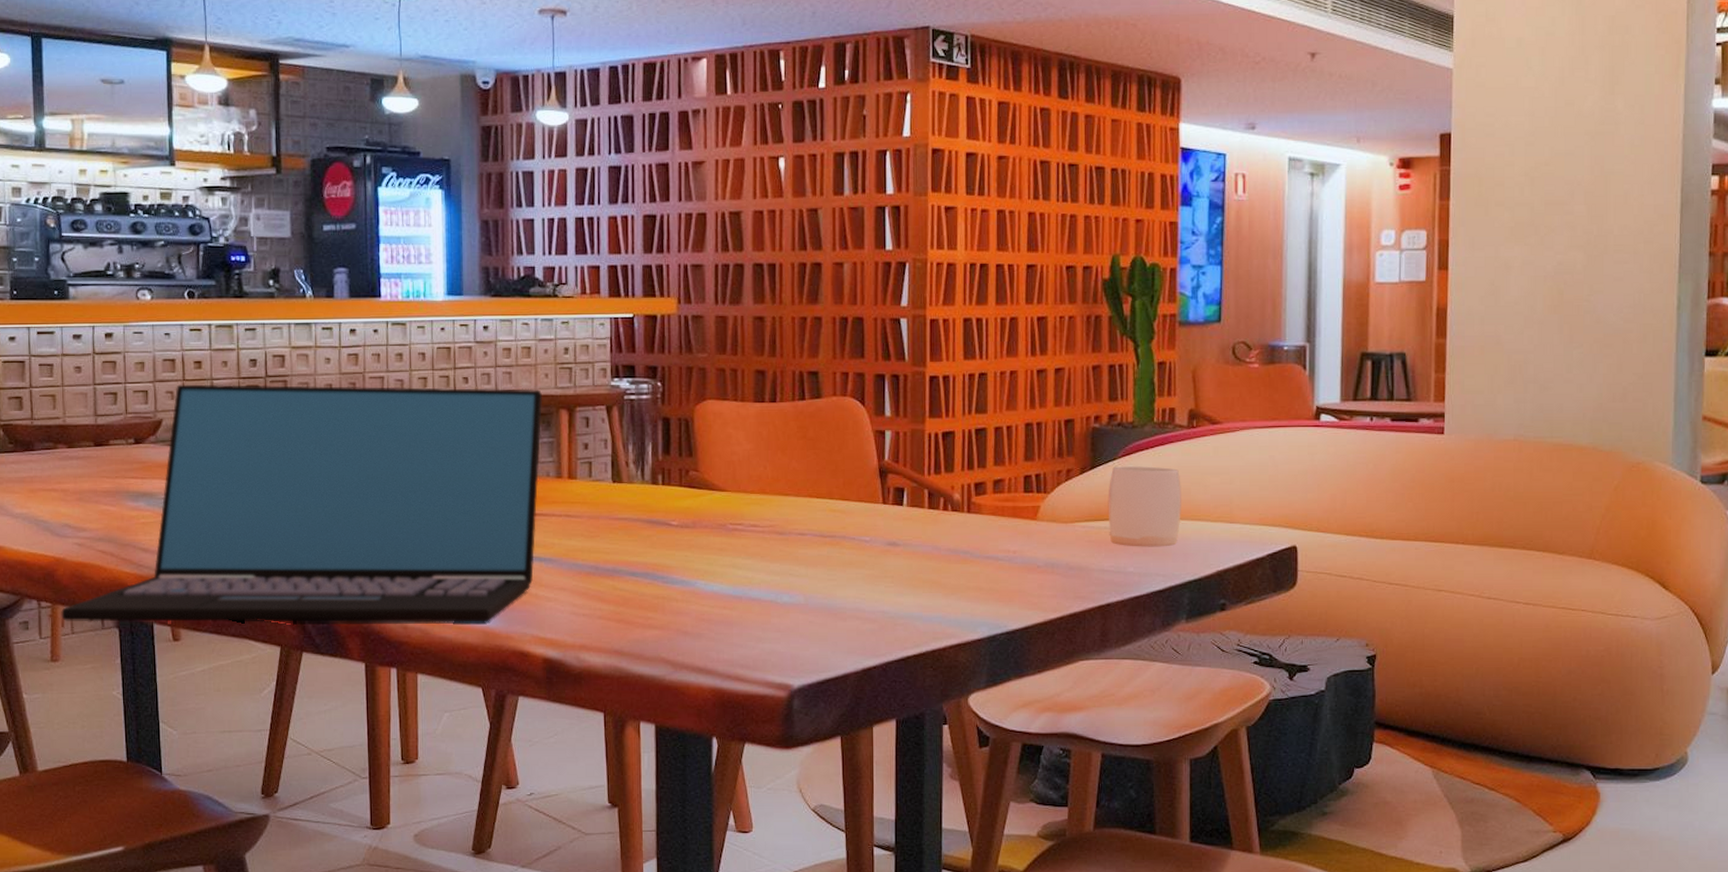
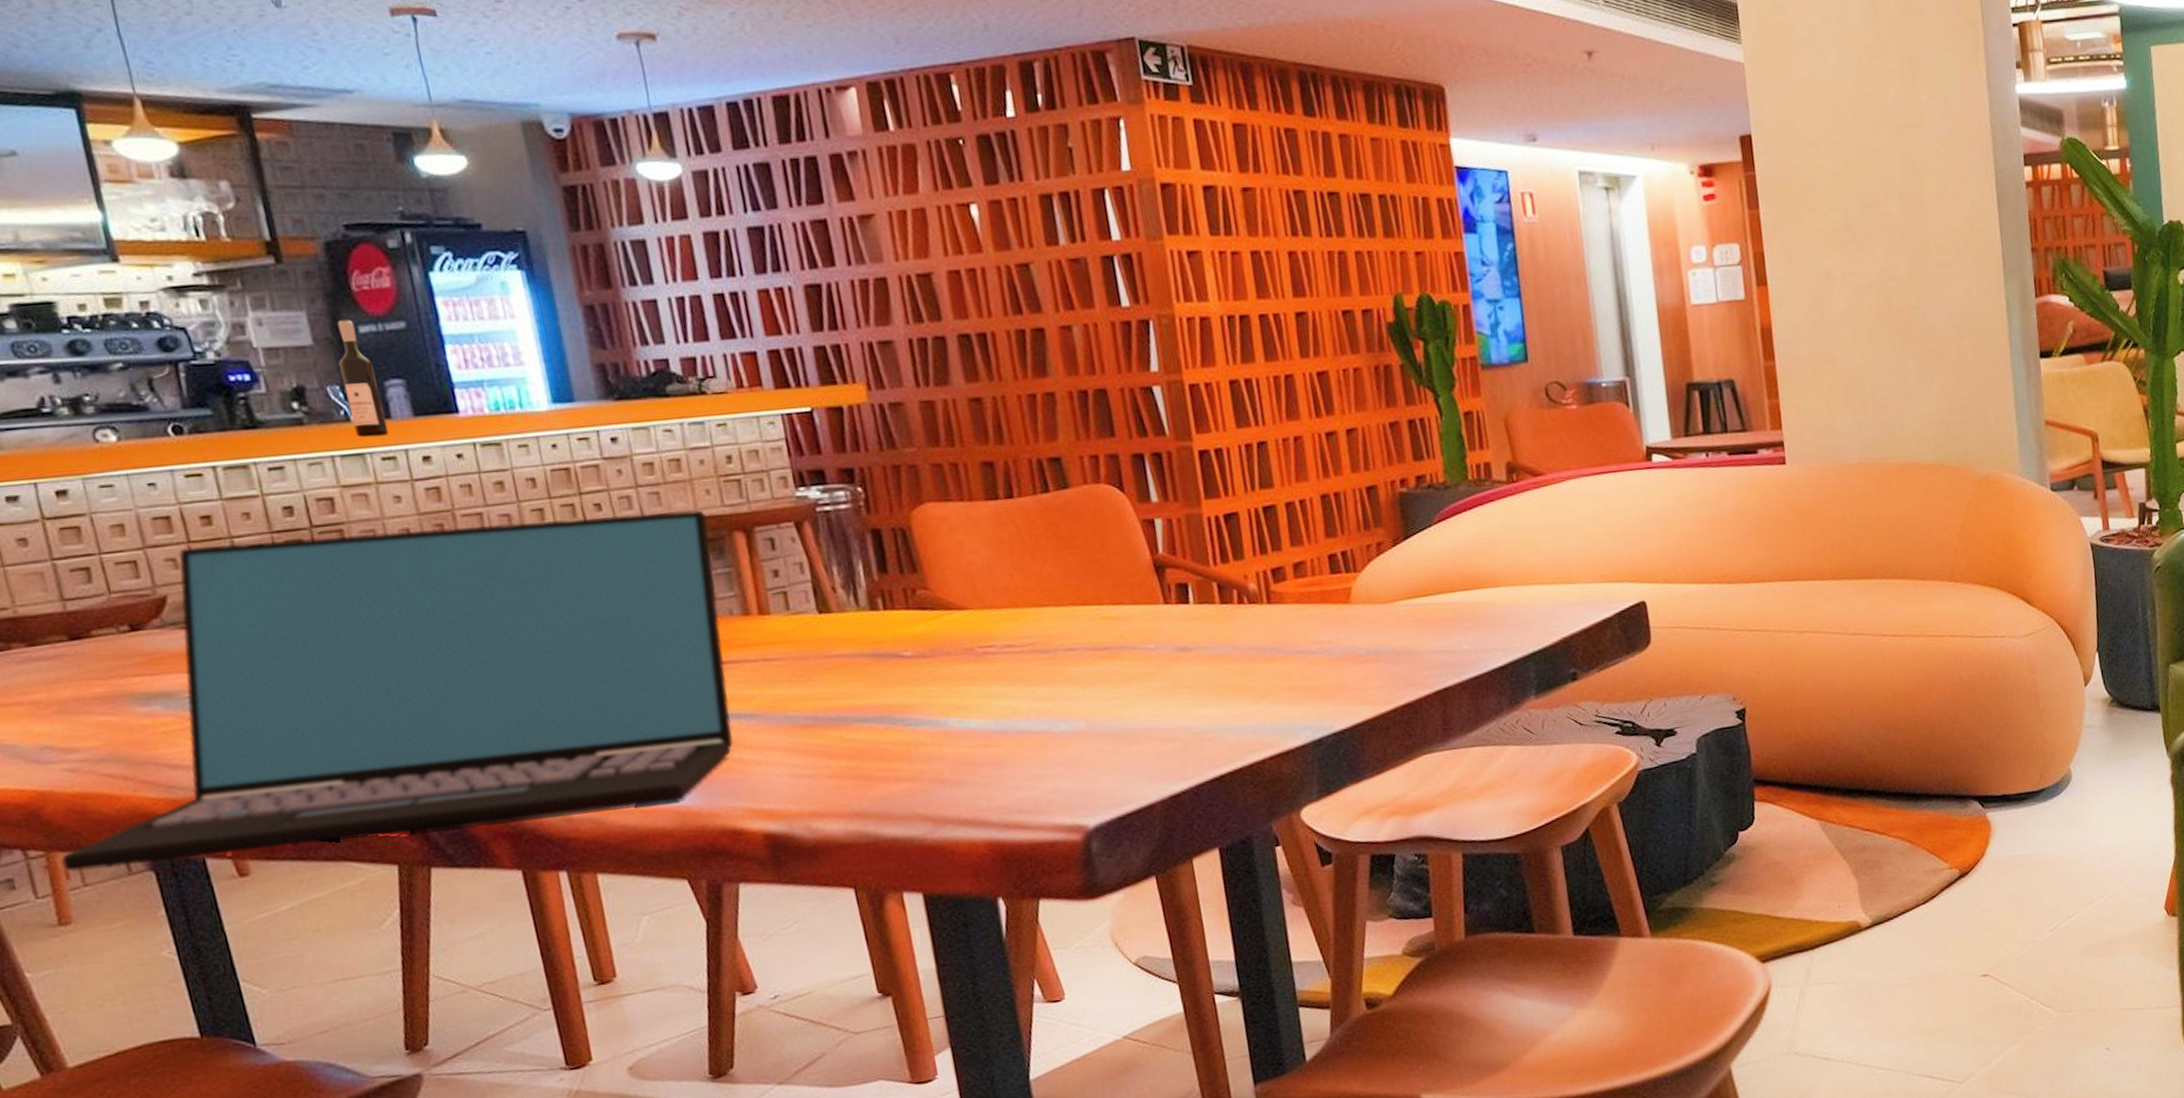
bottle: none [306,220,330,311] -> present [337,320,389,438]
mug: present [1108,466,1181,547] -> none [1427,529,1514,622]

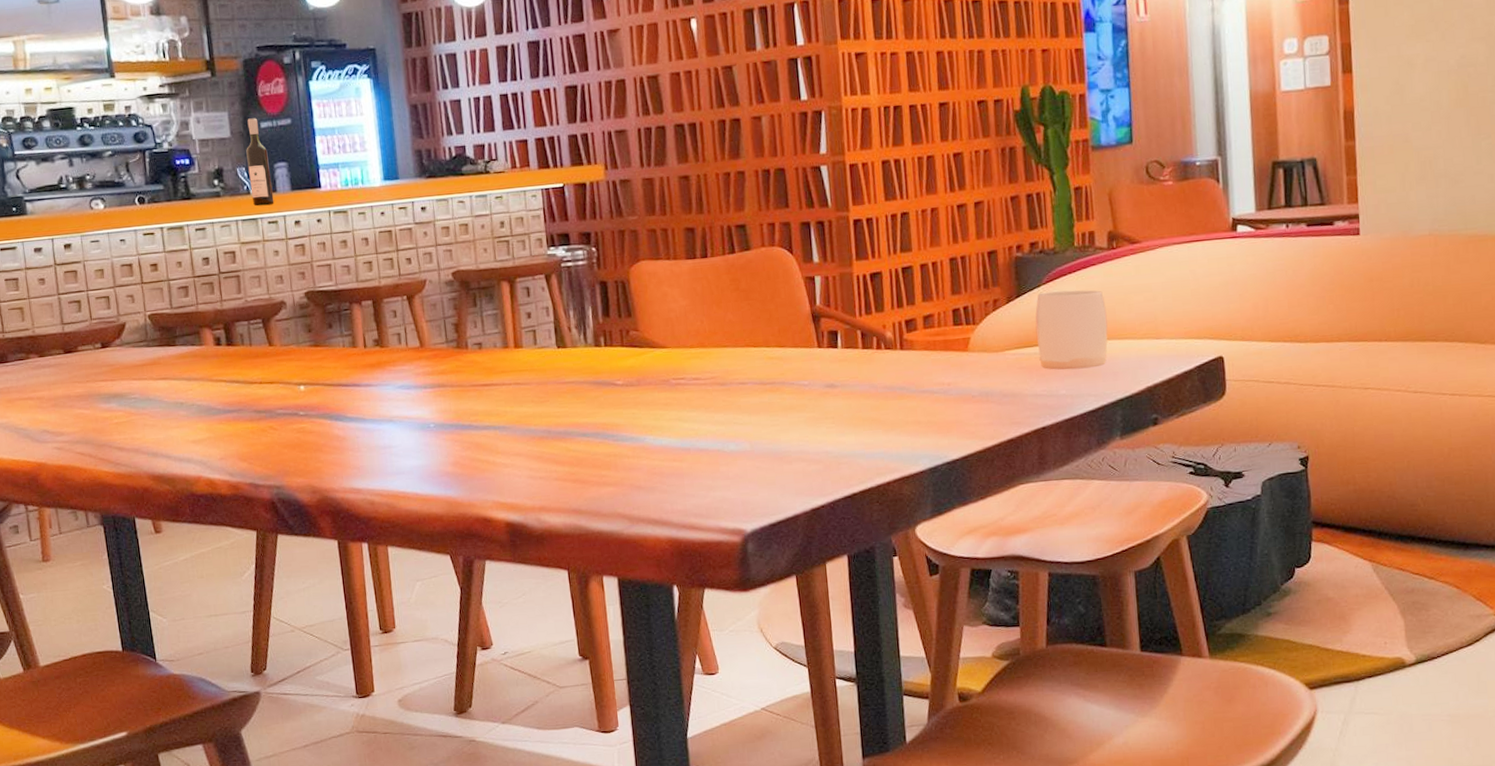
laptop: present [61,510,733,872] -> none [47,264,489,523]
mug: none [1427,529,1514,622] -> present [1035,290,1108,370]

